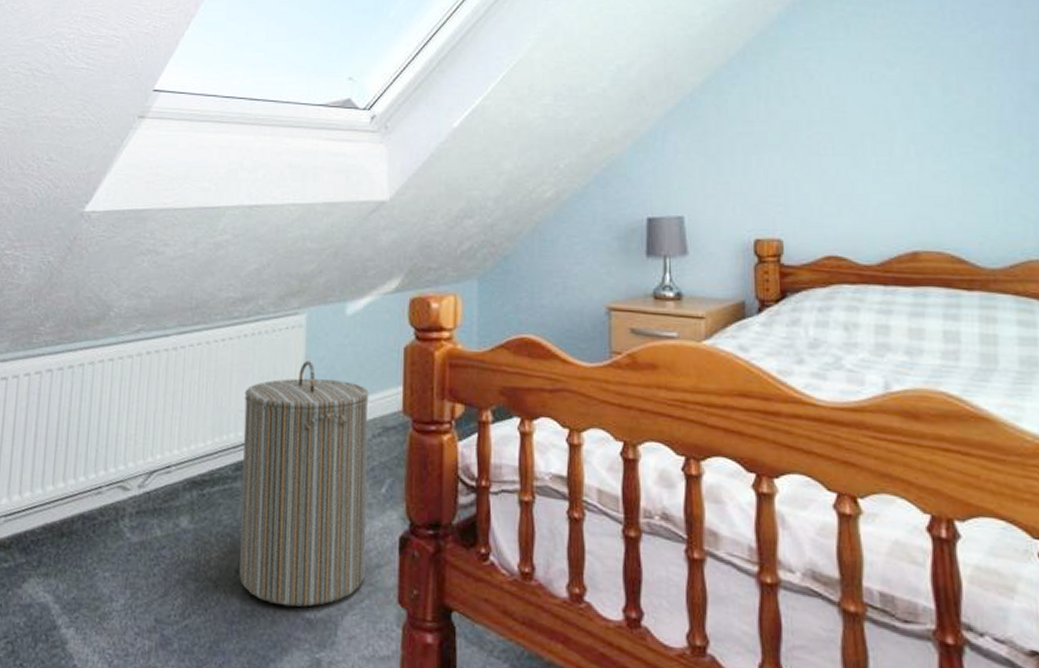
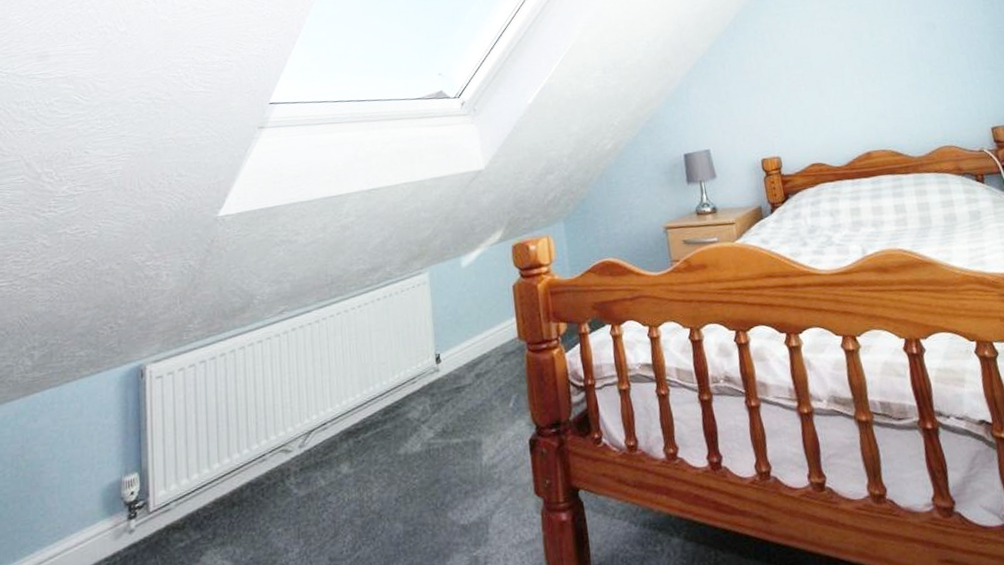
laundry hamper: present [239,361,369,607] -> none [383,311,505,520]

